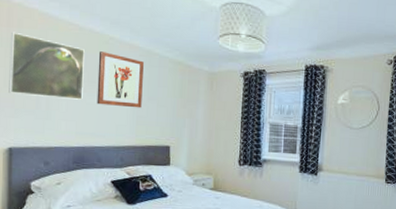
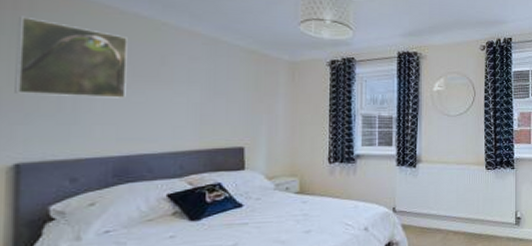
wall art: present [97,51,144,108] -> none [145,39,208,105]

